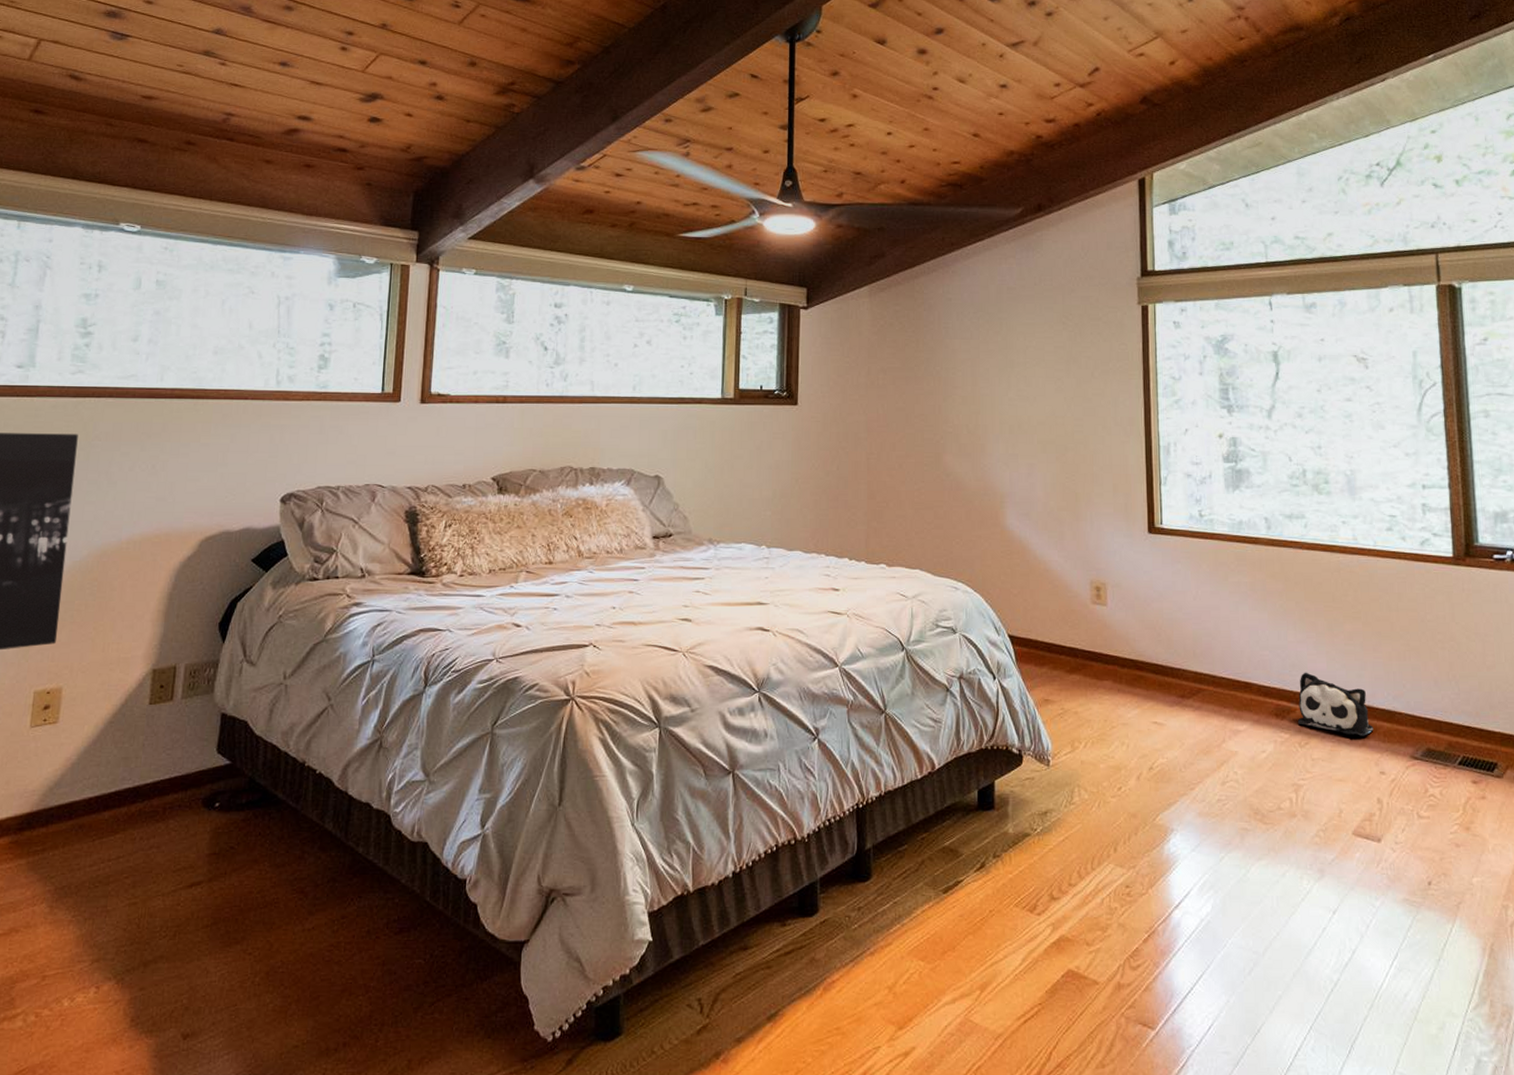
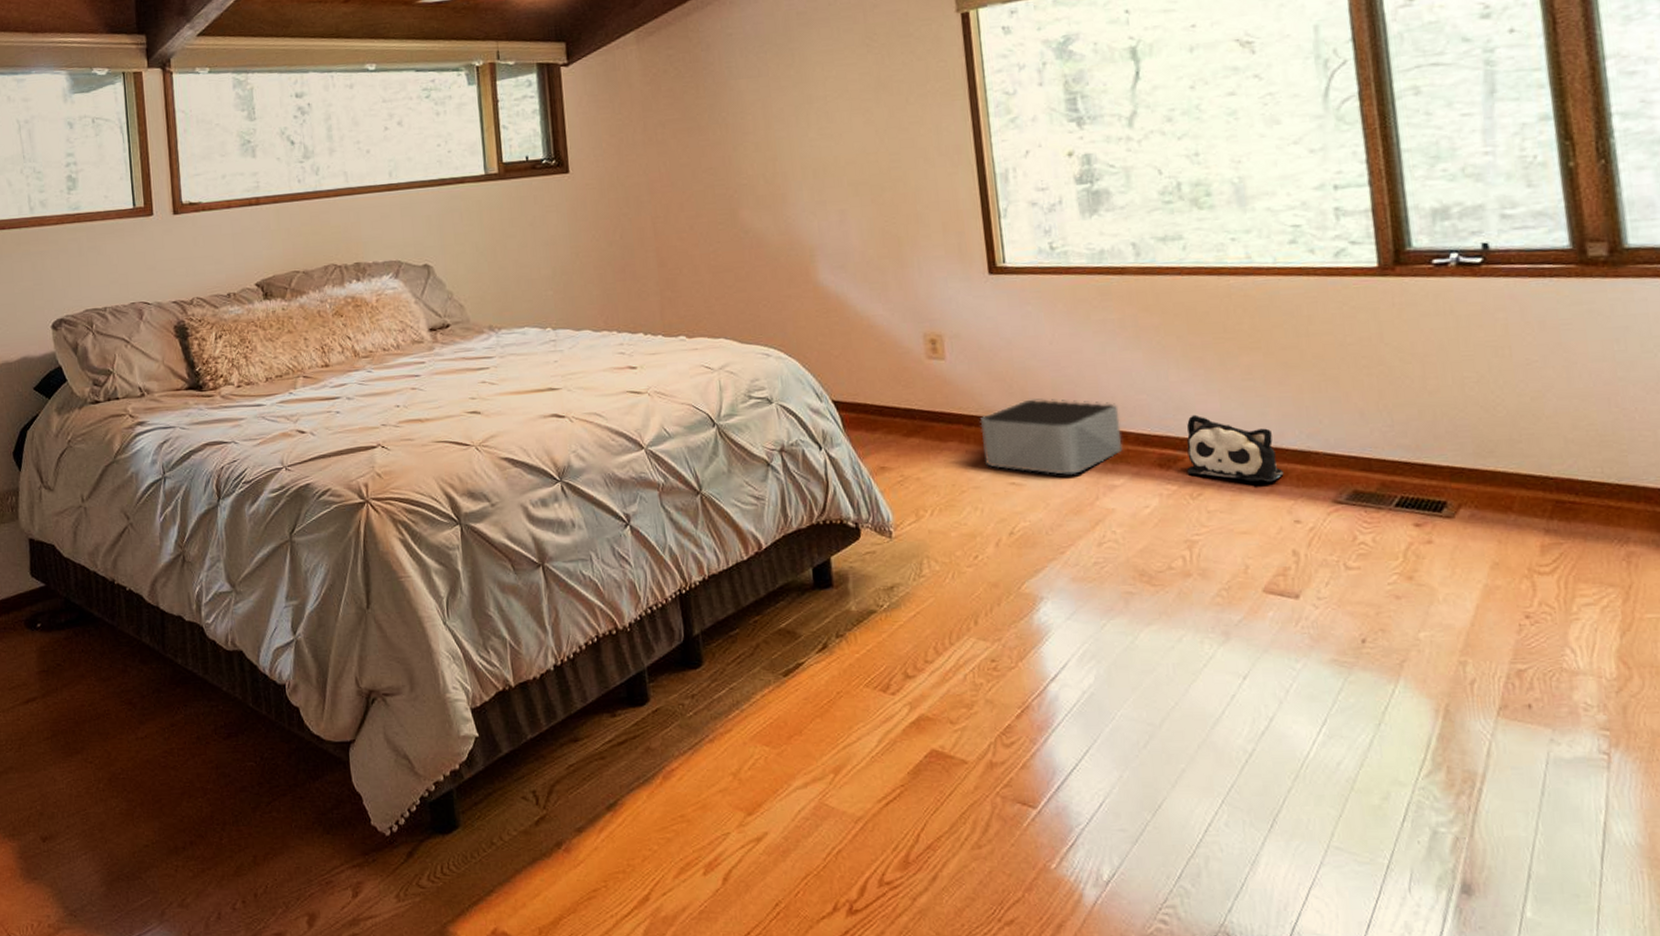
storage bin: none [1131,647,1247,718] -> present [980,398,1123,475]

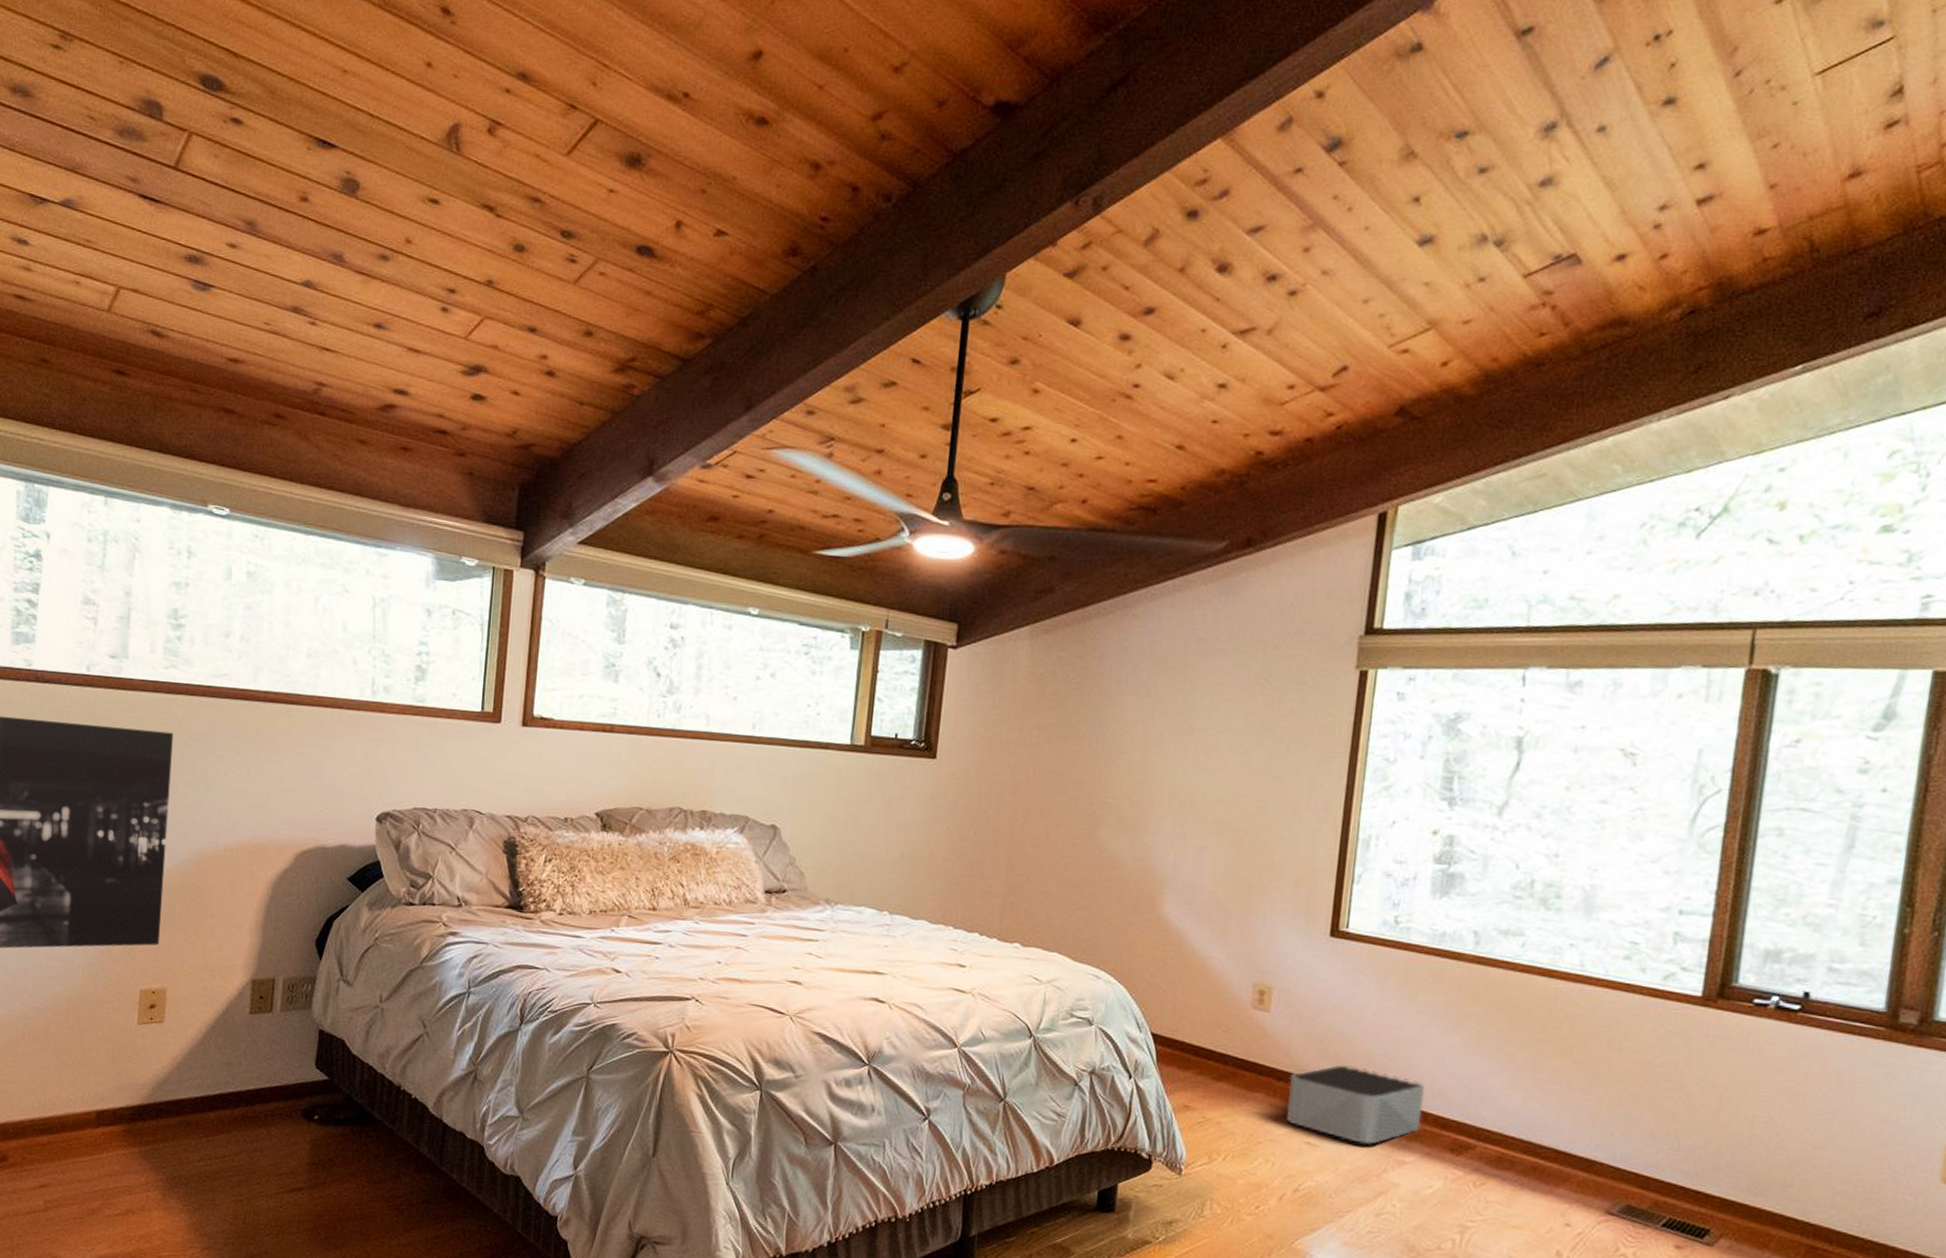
plush toy: present [1186,414,1284,482] -> none [1475,1107,1566,1184]

